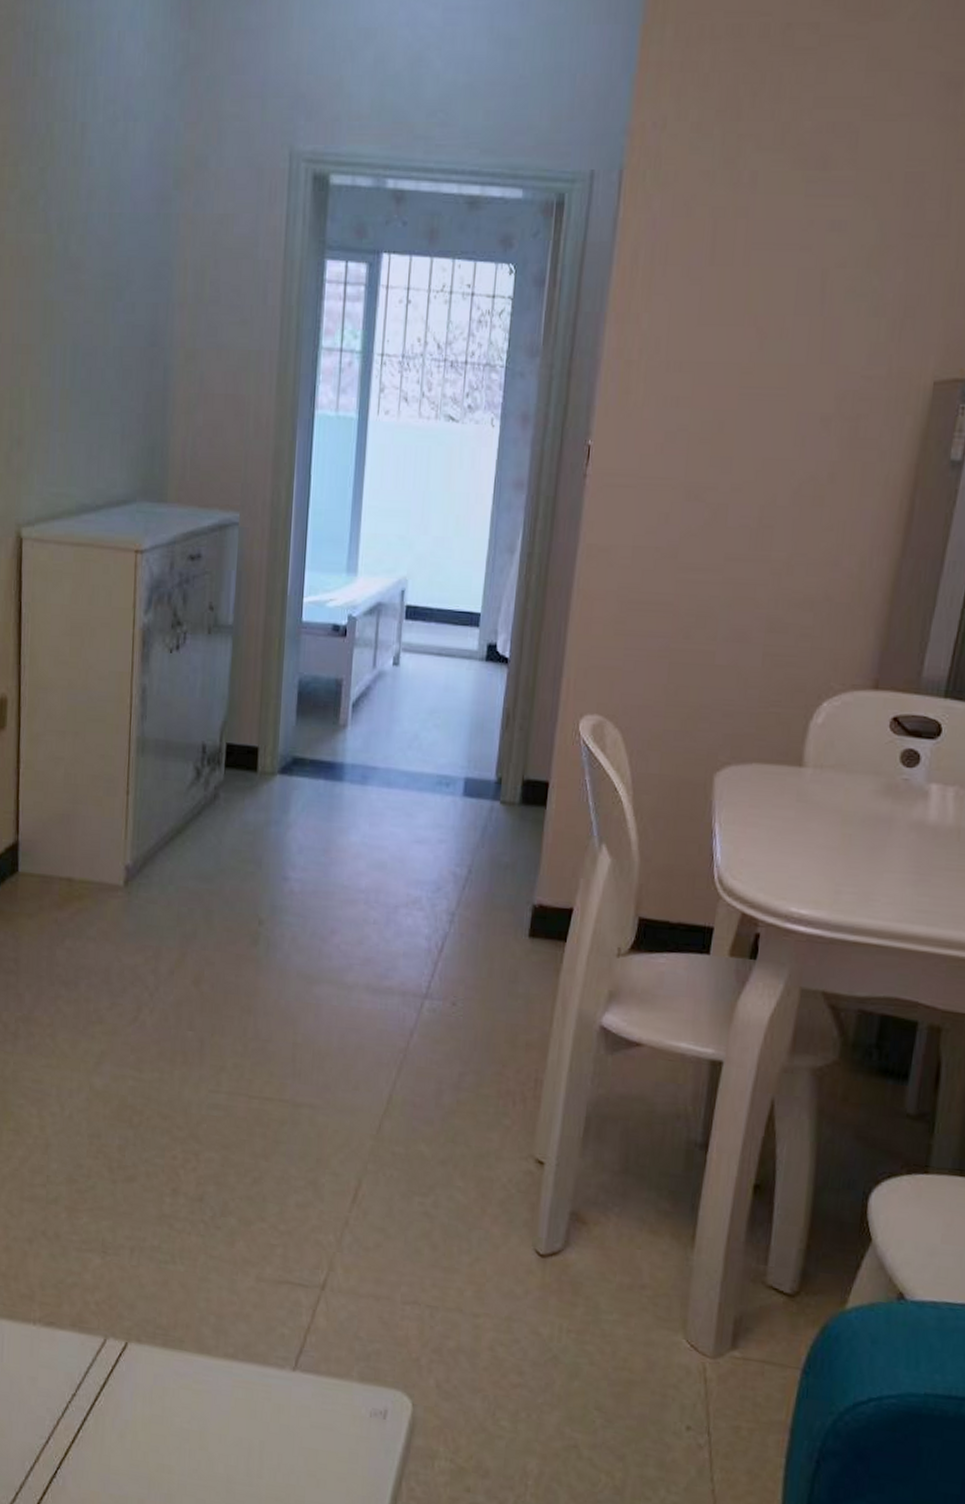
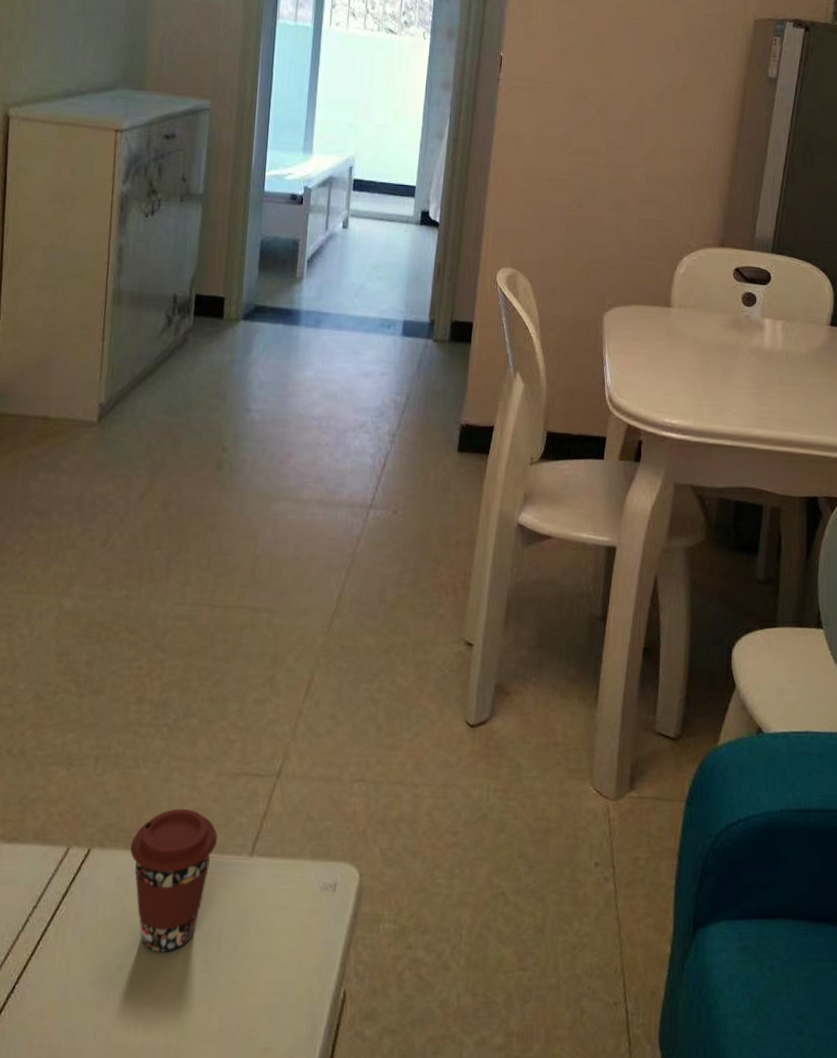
coffee cup: none [167,1311,259,1459] -> present [130,808,218,952]

